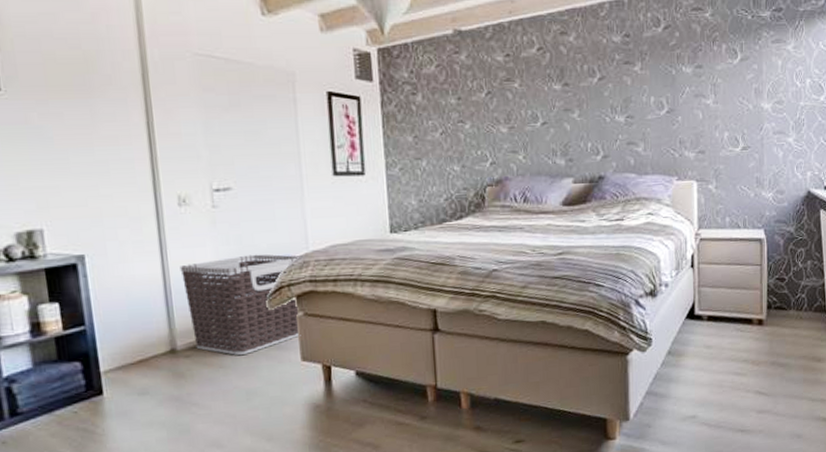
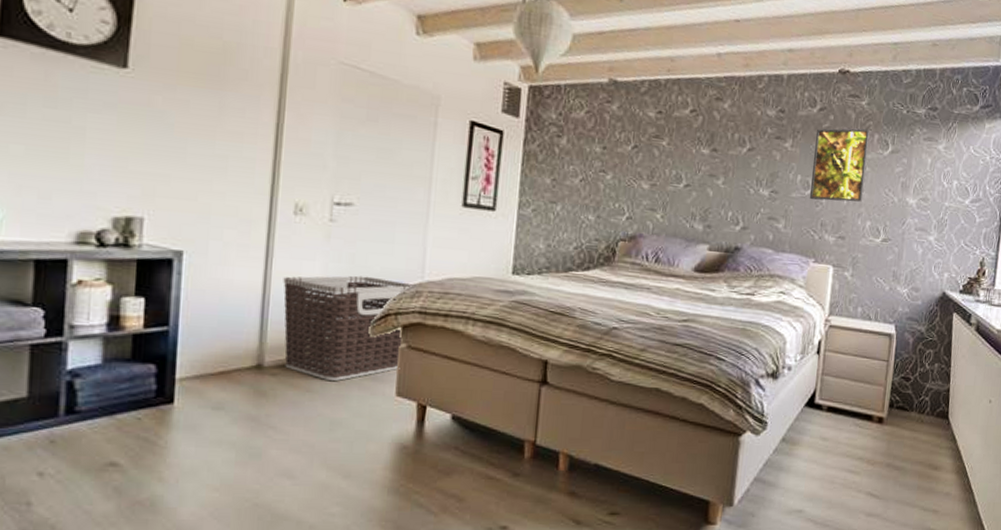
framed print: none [664,40,717,120] -> present [809,128,869,202]

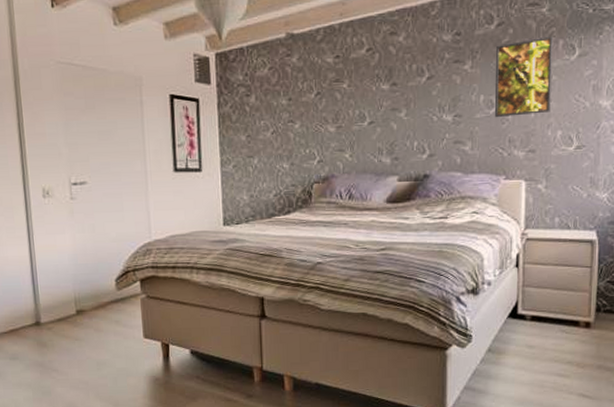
clothes hamper: present [283,275,416,381] -> none [43,241,146,330]

